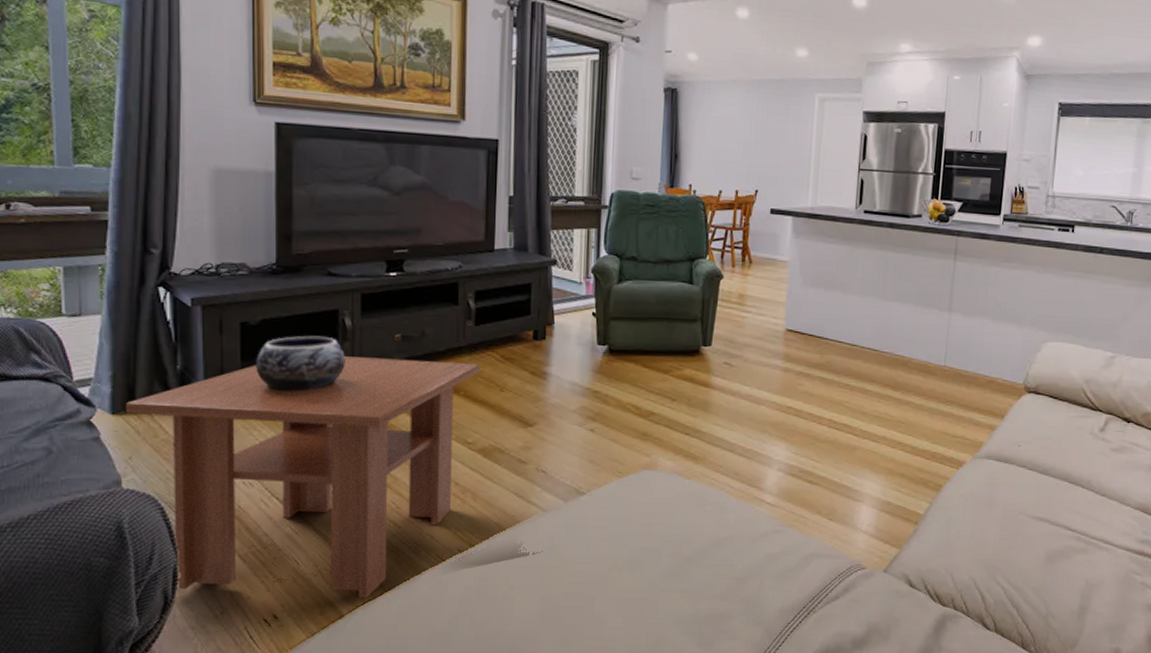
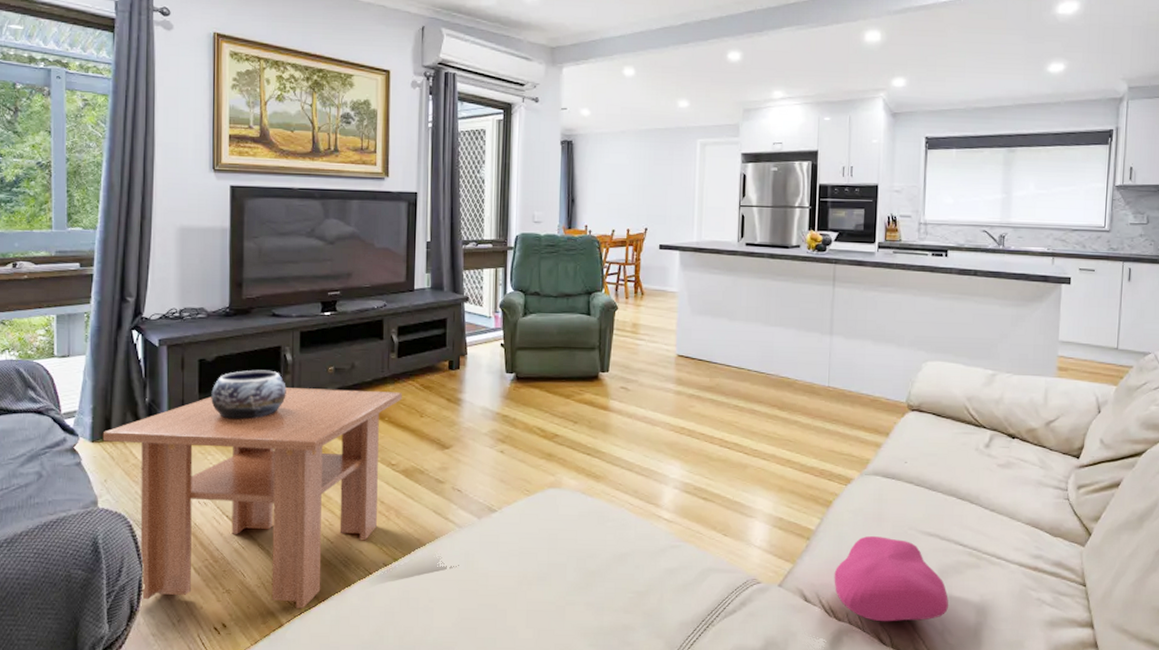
cushion: none [940,521,1054,607] -> present [834,536,948,622]

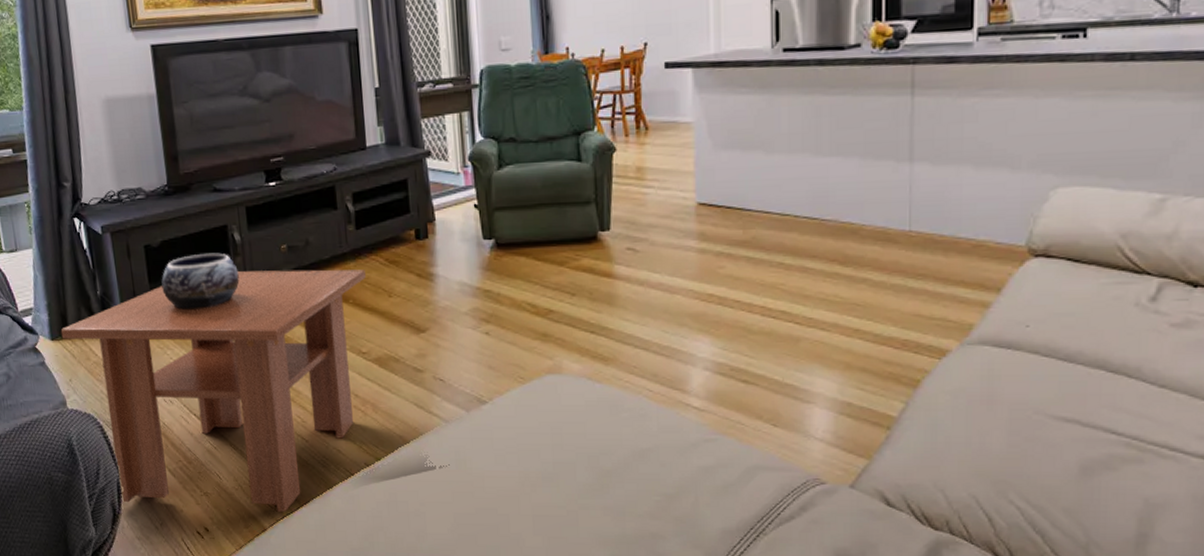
cushion: present [834,536,948,622] -> none [927,424,1095,532]

